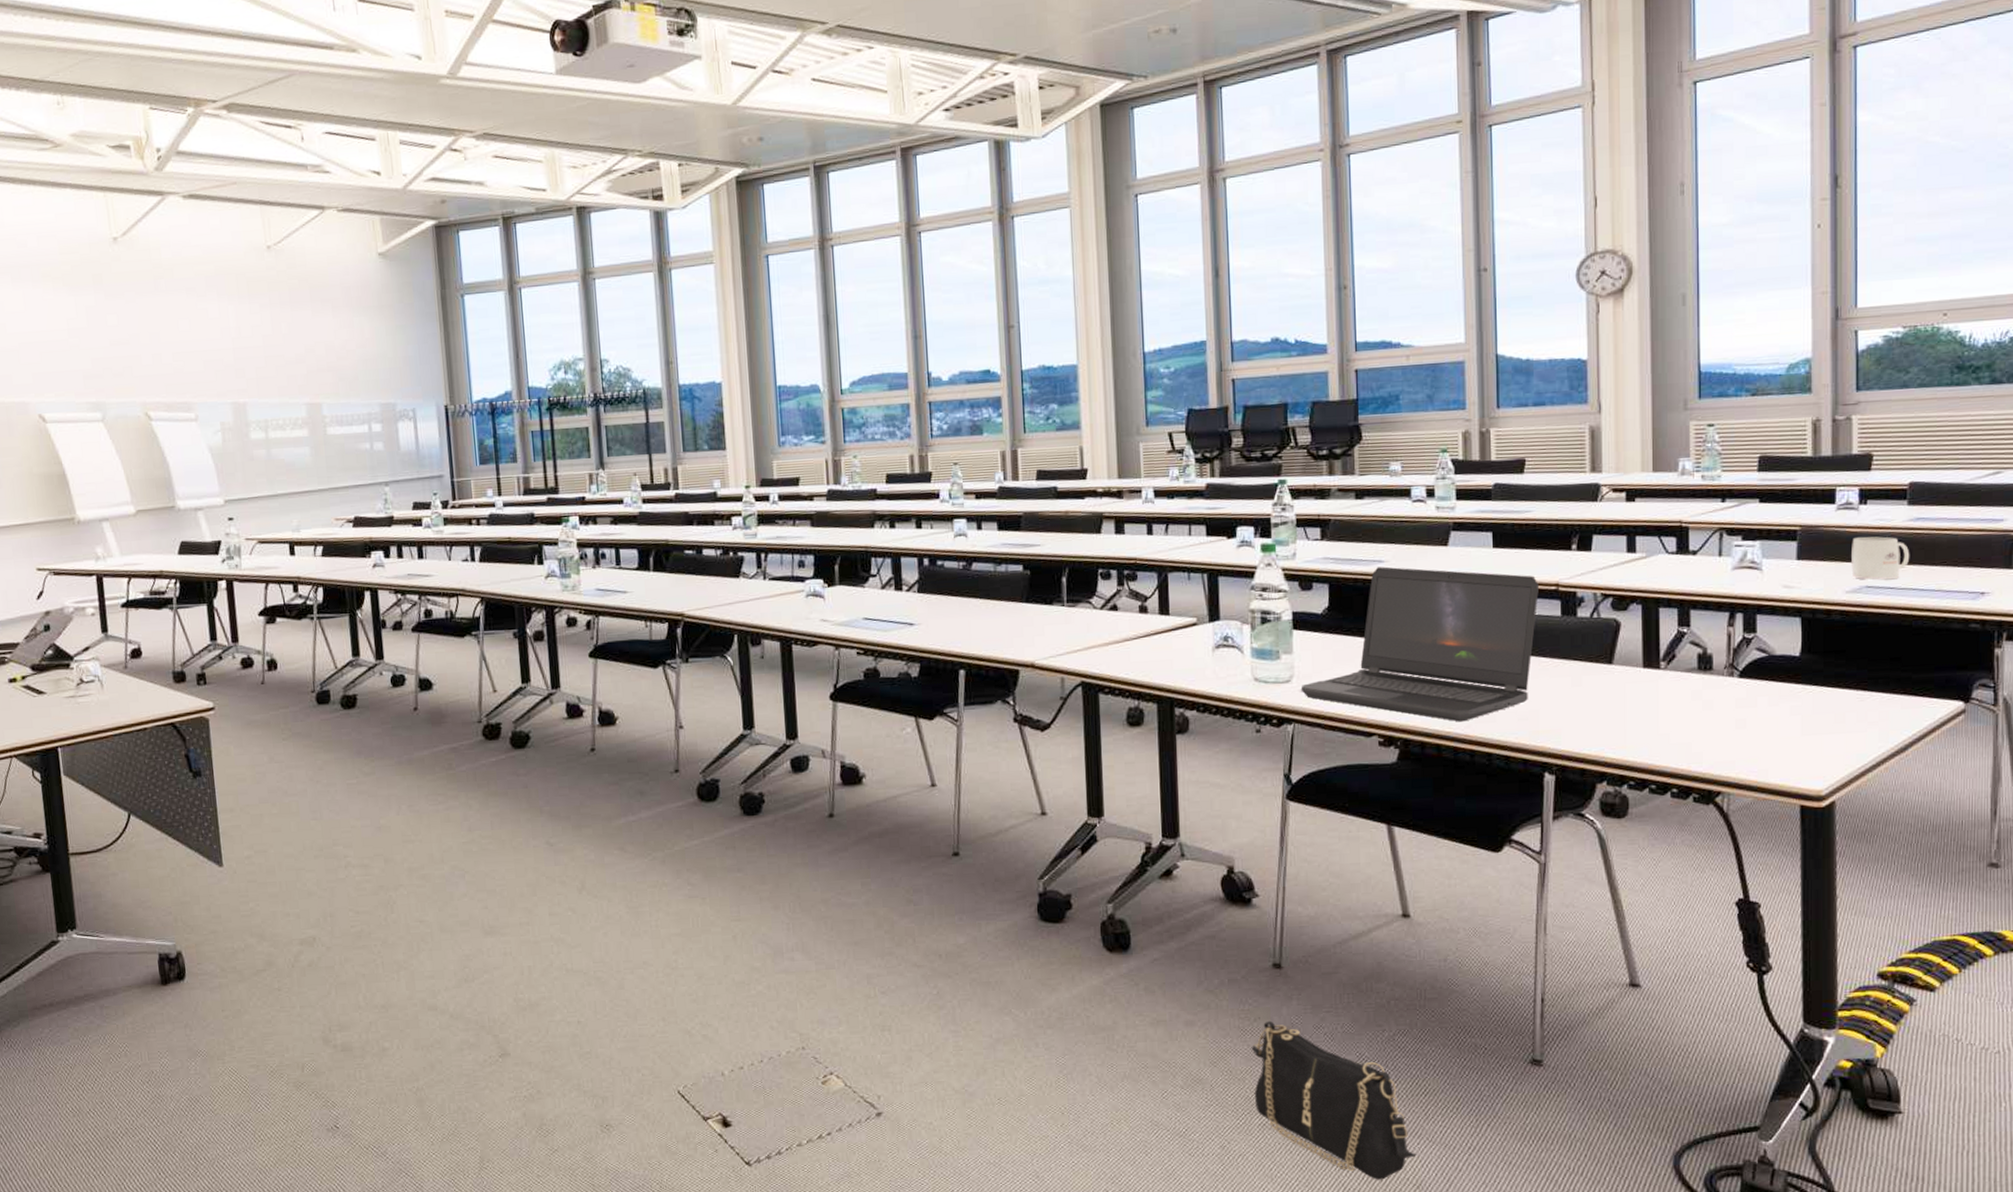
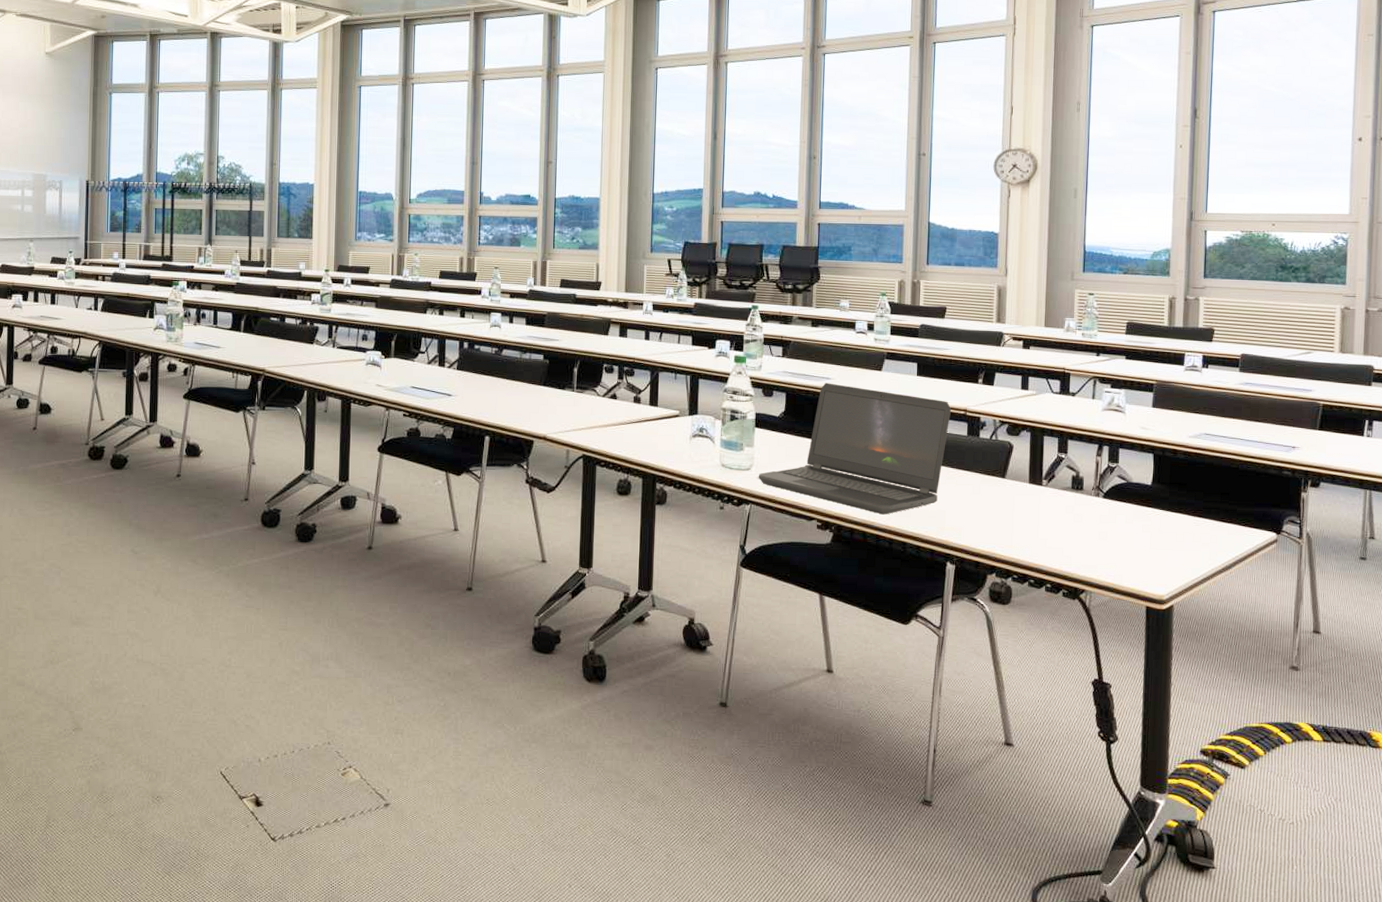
handbag: present [1251,1020,1417,1180] -> none [697,750,826,893]
mug: present [1851,536,1910,581] -> none [1194,394,1240,430]

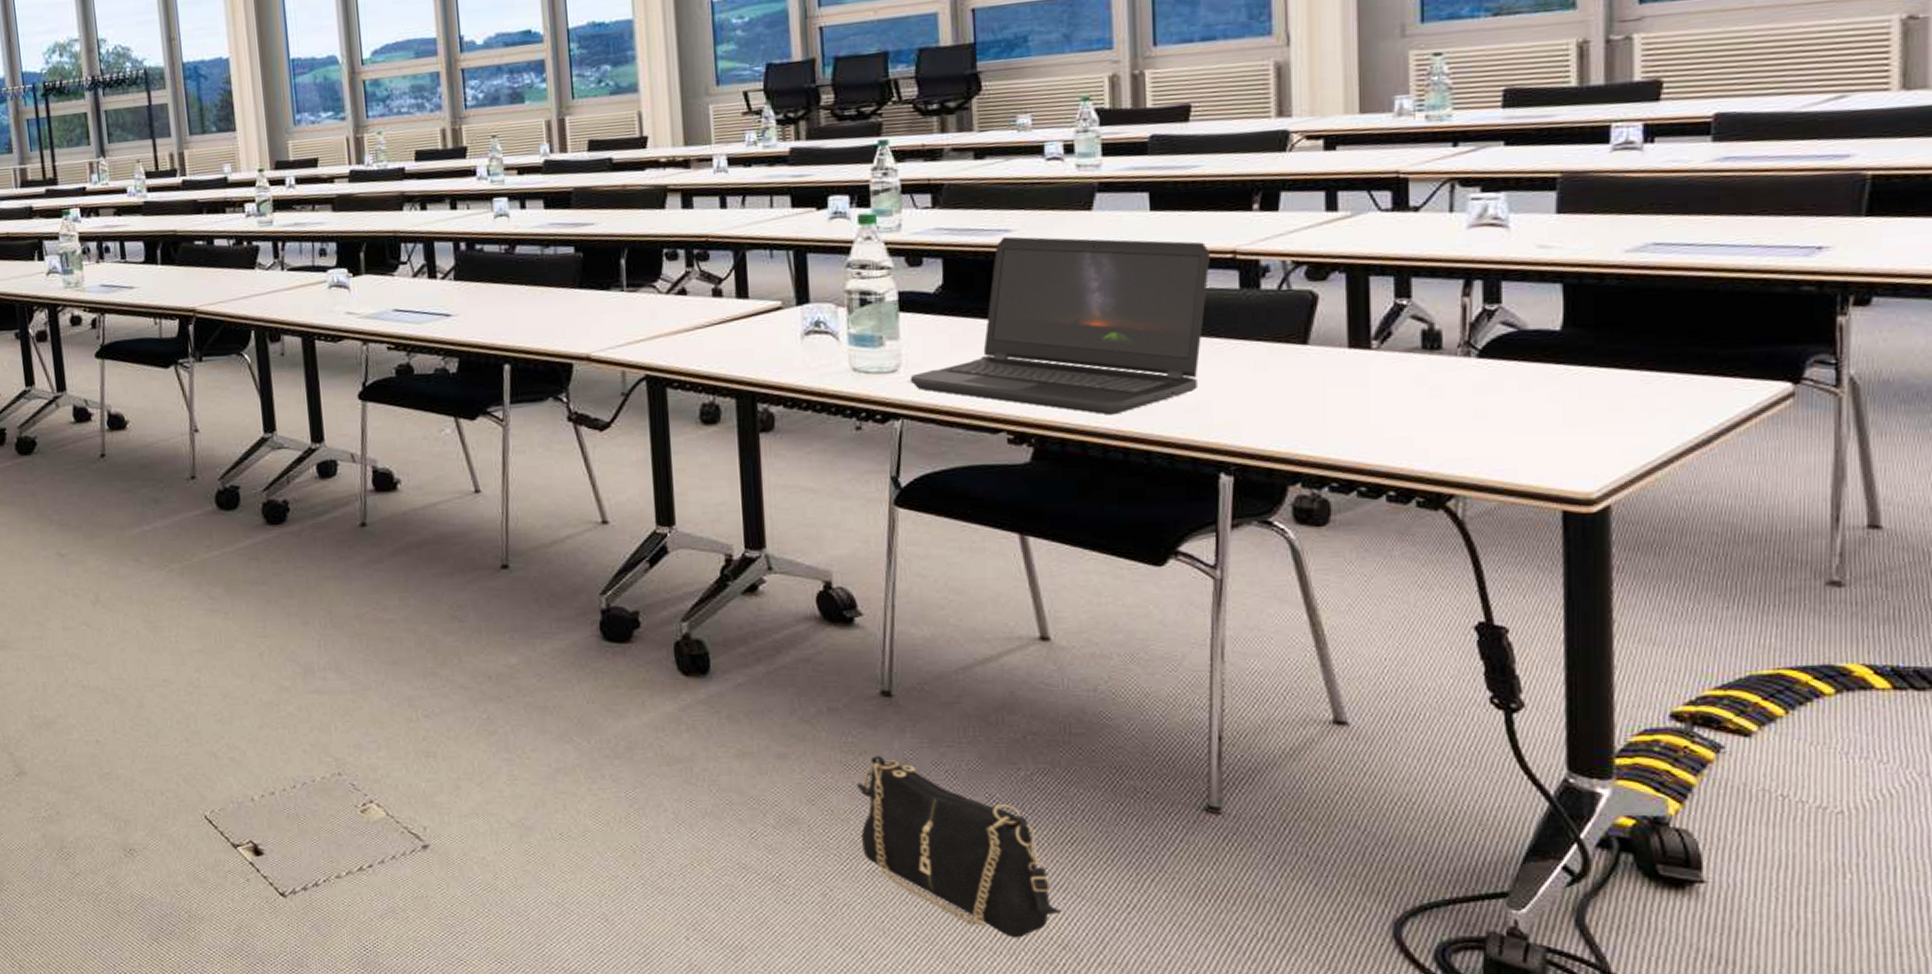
handbag: none [697,750,826,893] -> present [856,755,1062,938]

